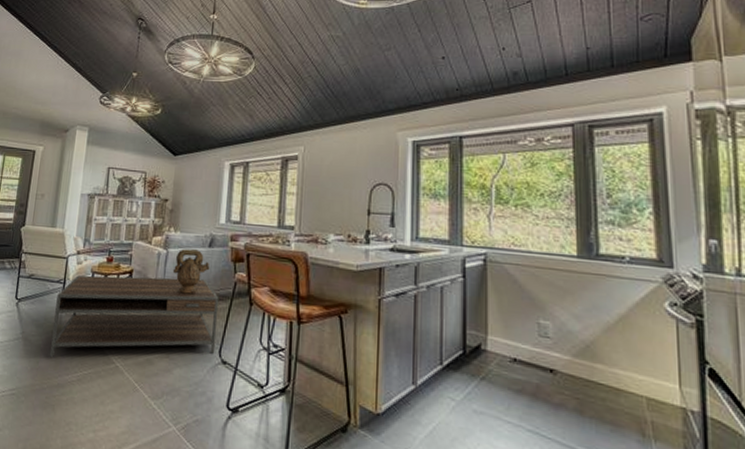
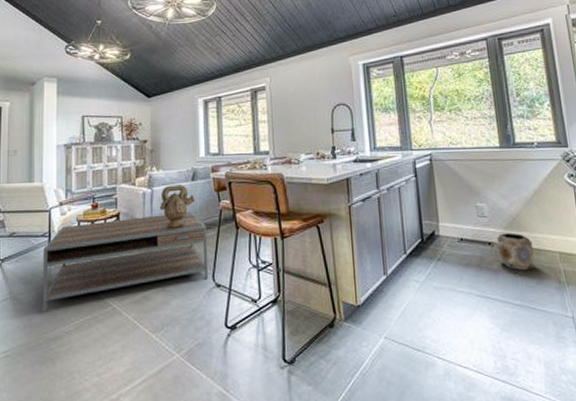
planter: none [561,361,611,413] -> present [496,233,535,271]

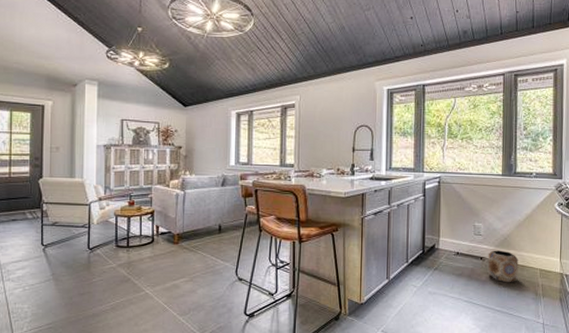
coffee table: present [42,212,209,311] -> none [81,214,233,292]
decorative urn: present [159,185,195,228] -> none [190,189,224,227]

